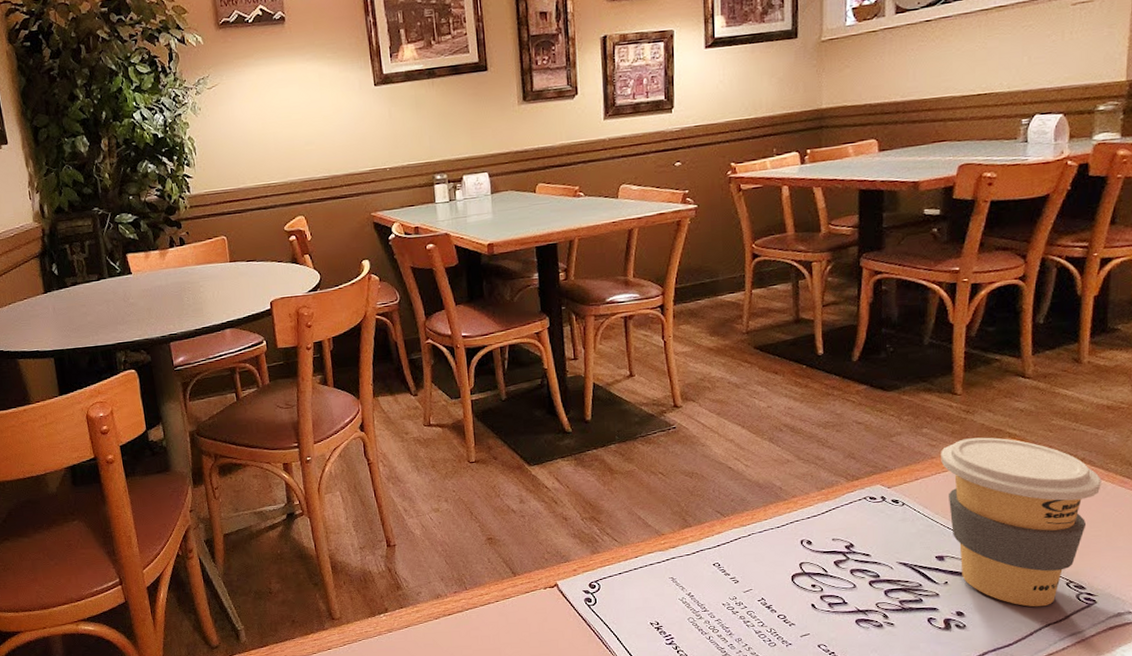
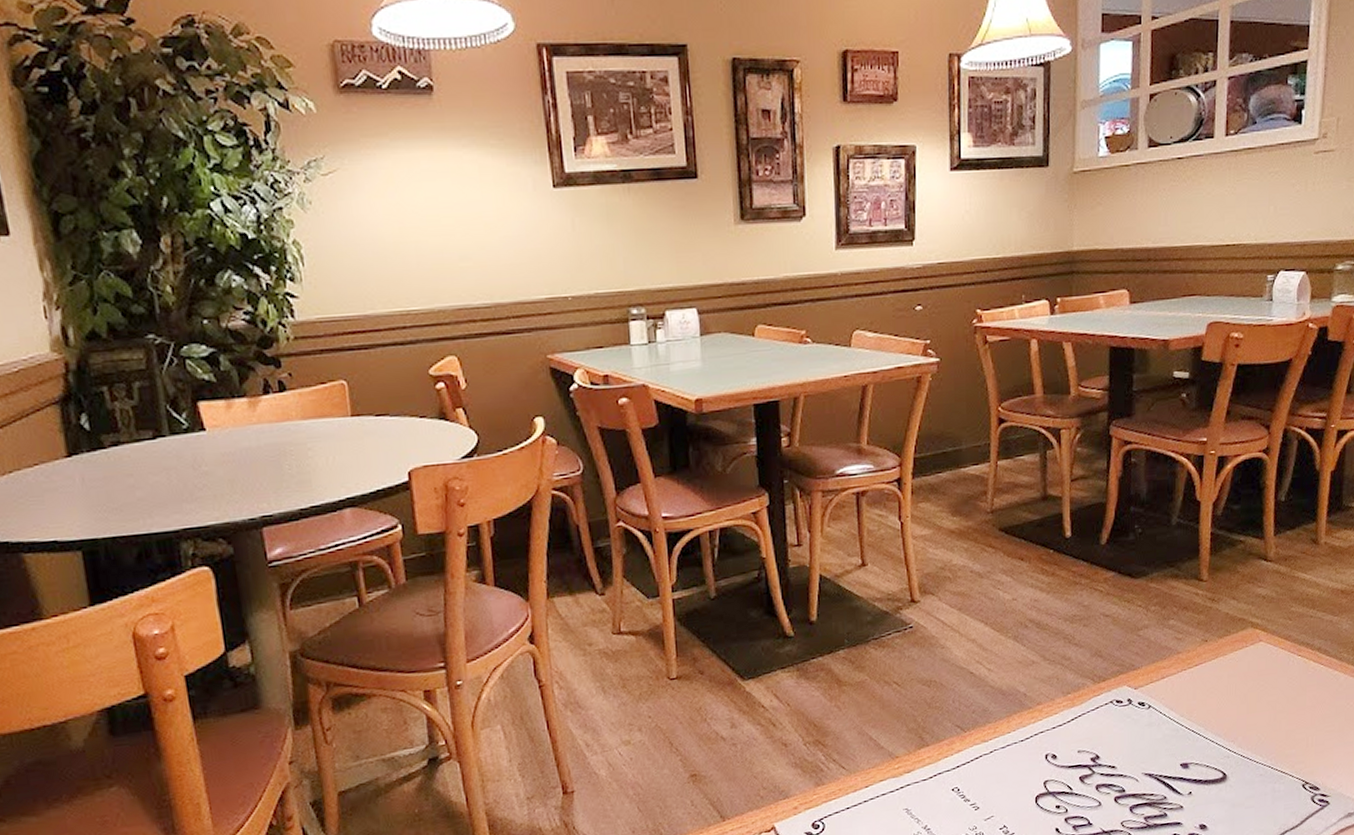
coffee cup: present [941,437,1102,607] -> none [1187,627,1335,814]

